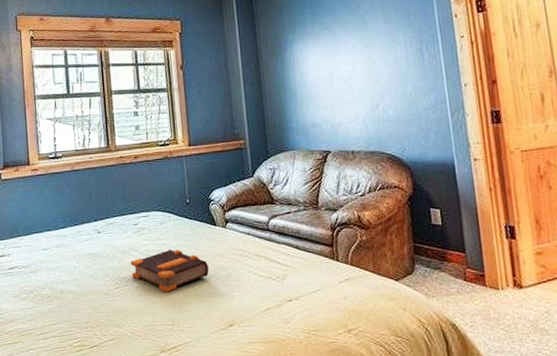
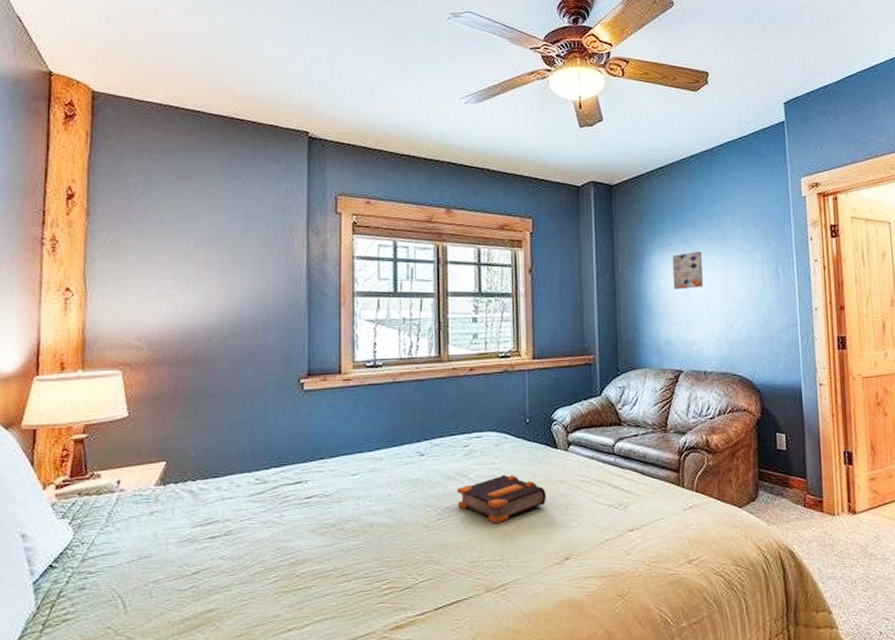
wall art: none [313,37,347,76] -> present [672,251,704,290]

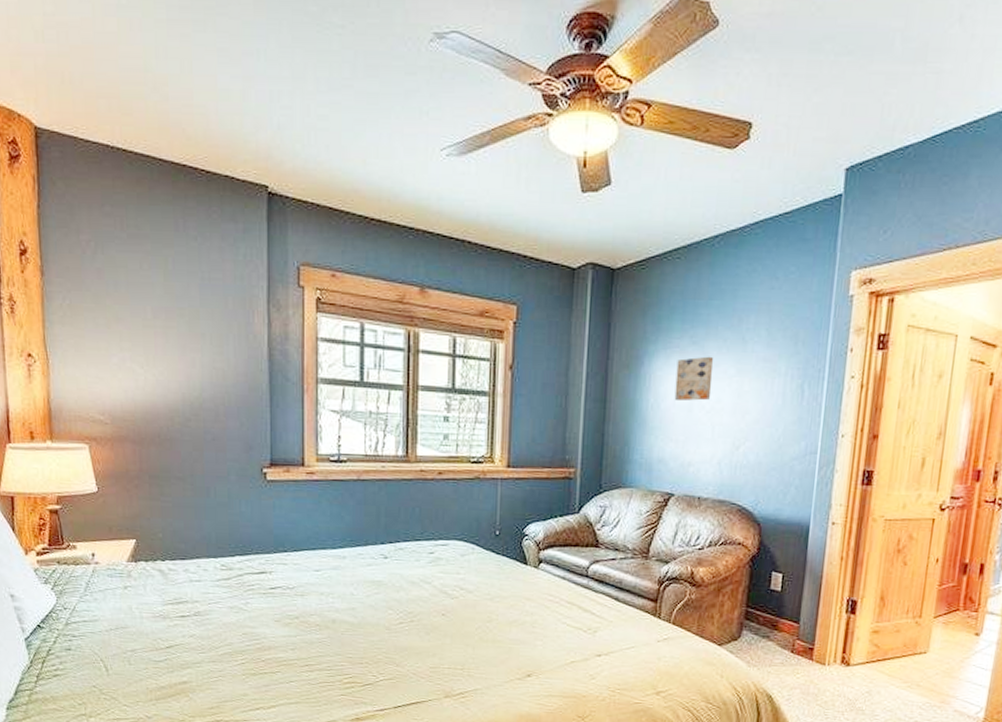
bible: present [456,474,546,524] -> none [420,585,512,634]

